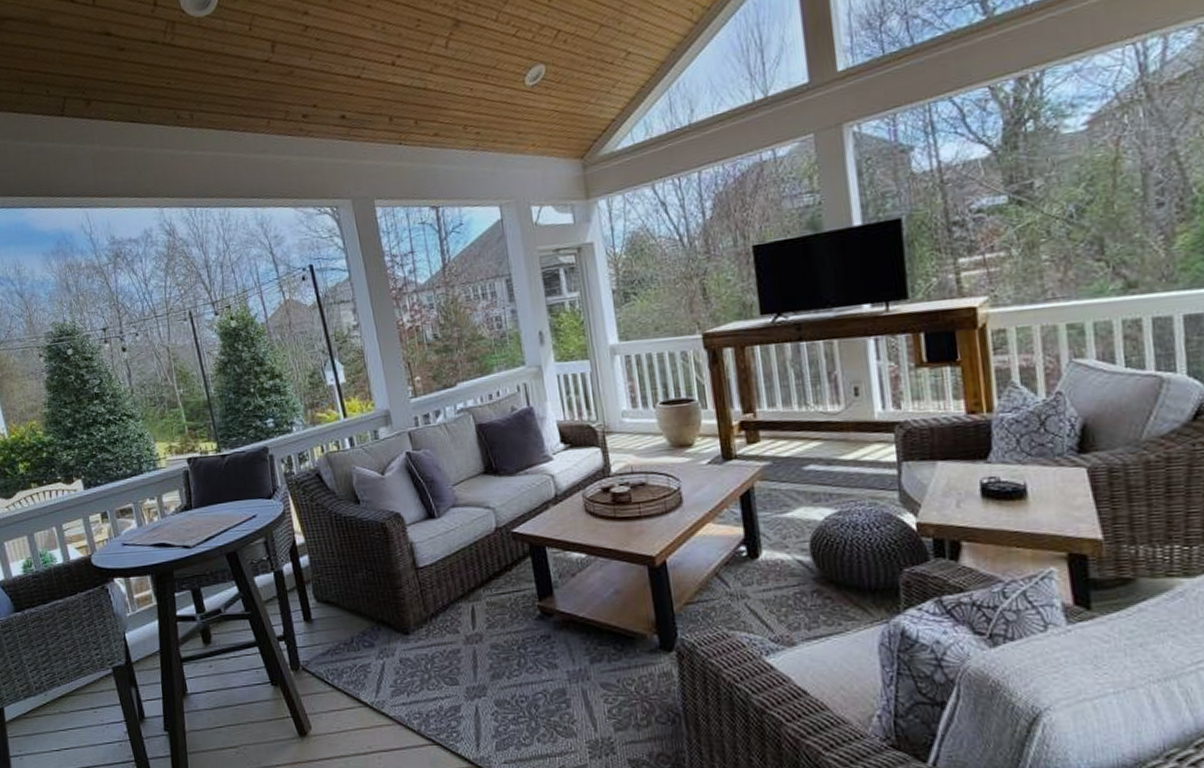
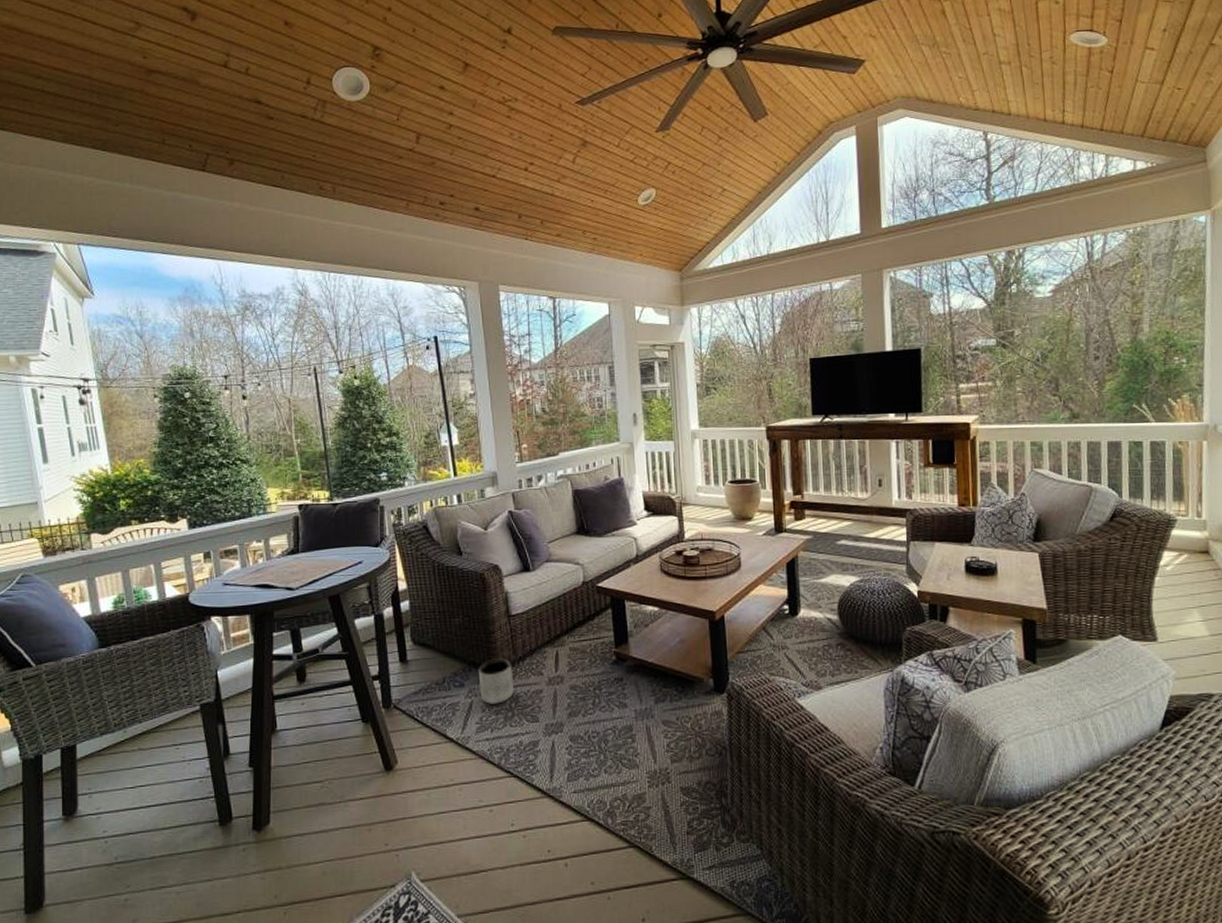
planter: none [387,615,429,666] -> present [478,658,514,704]

